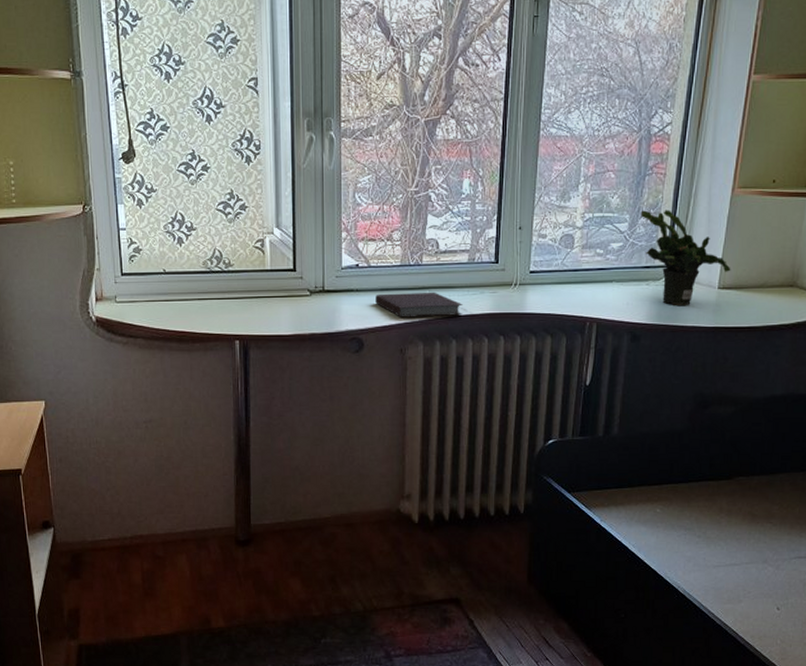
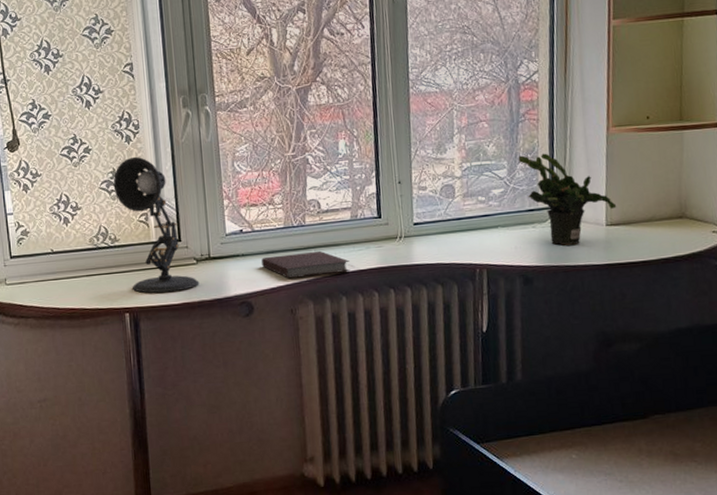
desk lamp: none [230,179,312,322] -> present [113,156,200,293]

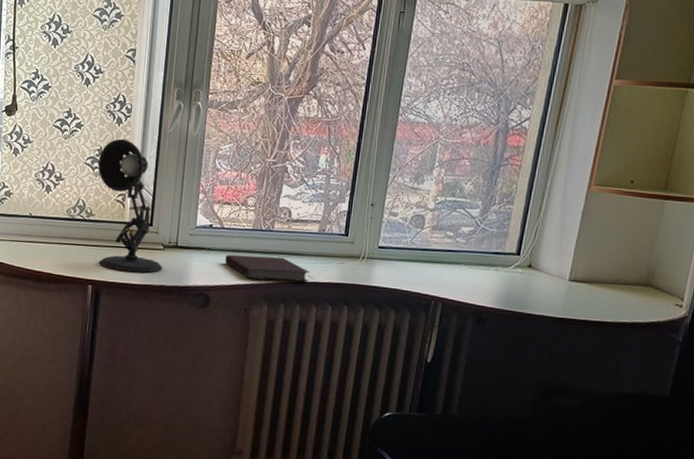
potted plant: present [518,153,617,246] -> none [493,198,584,294]

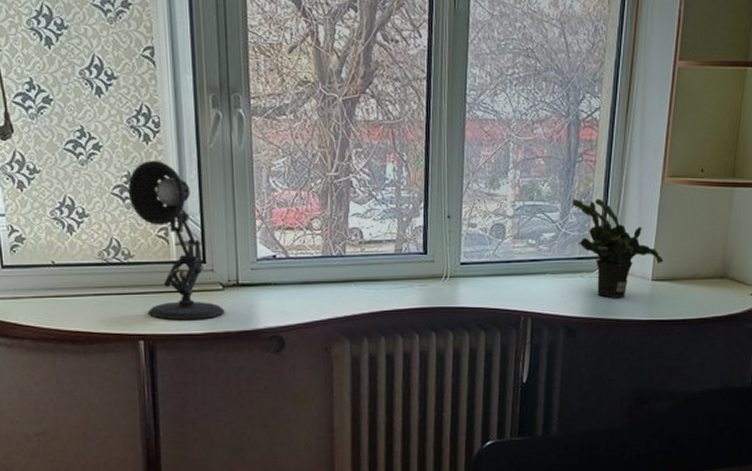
notebook: present [225,254,310,282] -> none [296,285,391,313]
potted plant: none [493,198,584,294] -> present [572,198,664,298]

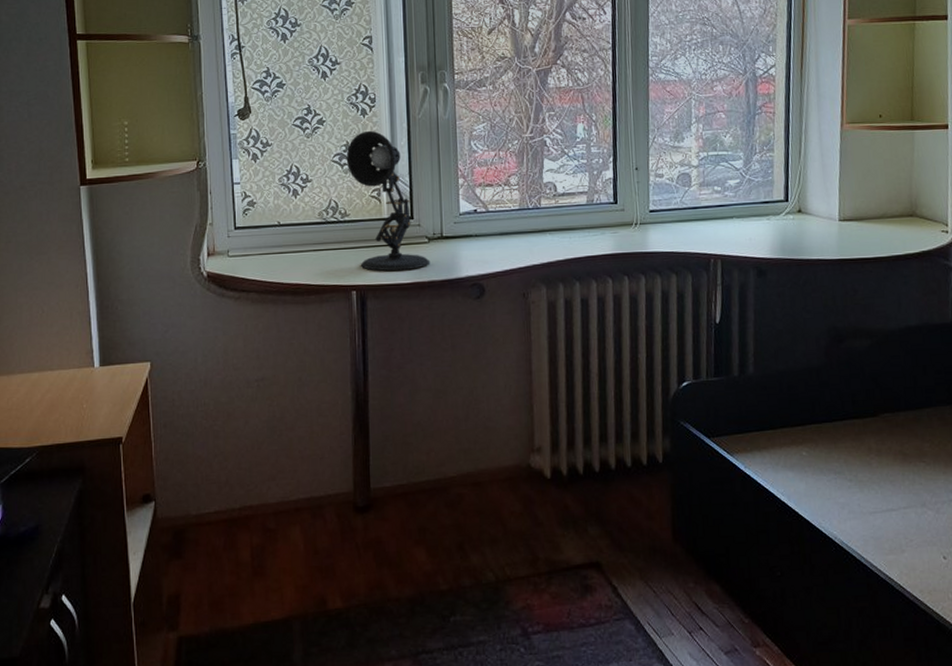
potted plant: present [572,198,664,298] -> none [754,146,850,239]

